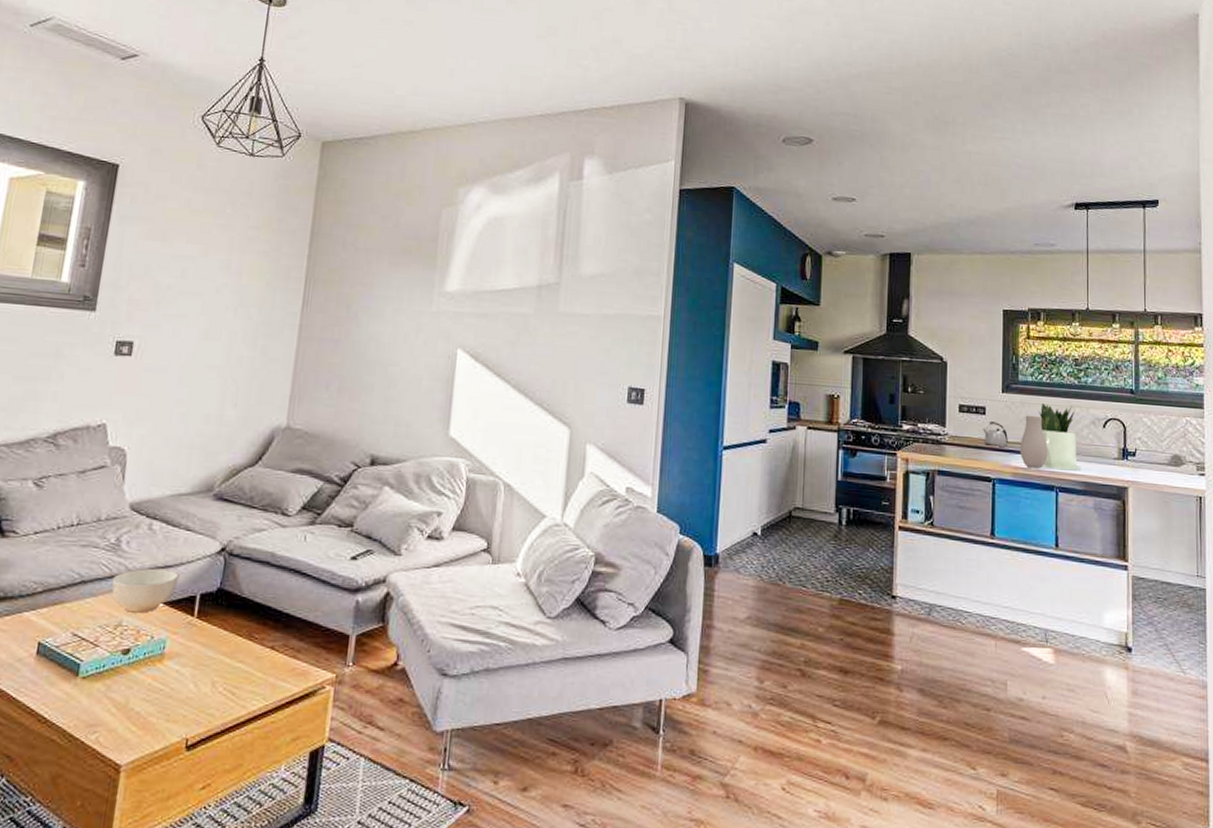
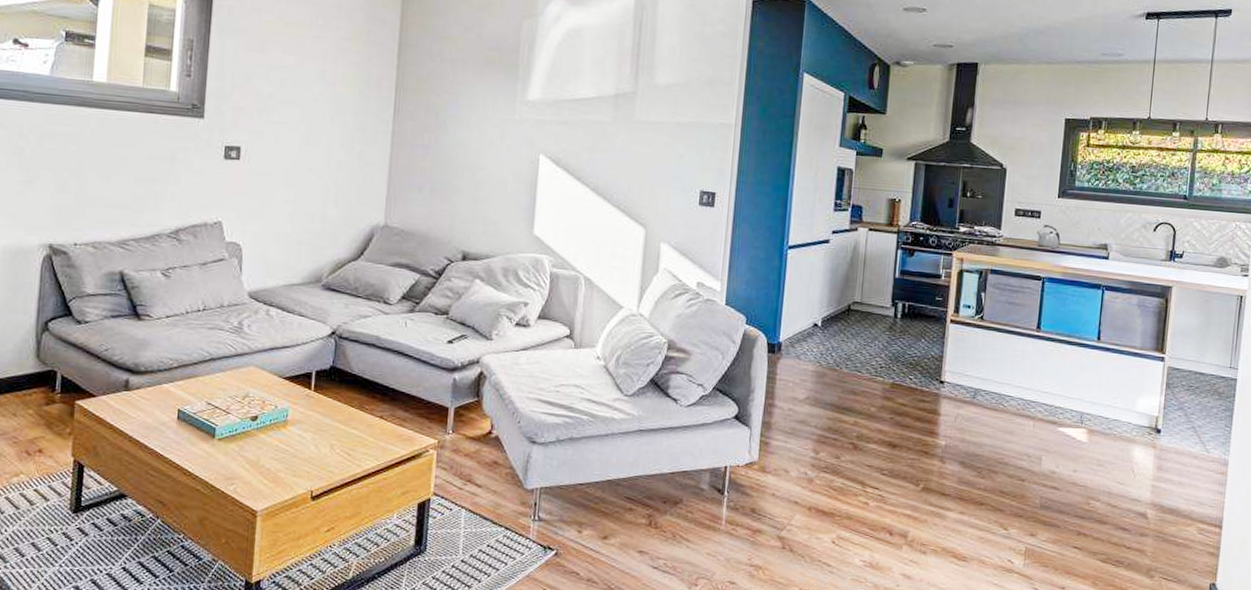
bowl: present [112,568,180,613] -> none [237,348,296,386]
vase: present [1019,415,1048,469] -> none [1070,219,1099,269]
planter: present [1038,403,1082,471] -> none [1090,208,1129,271]

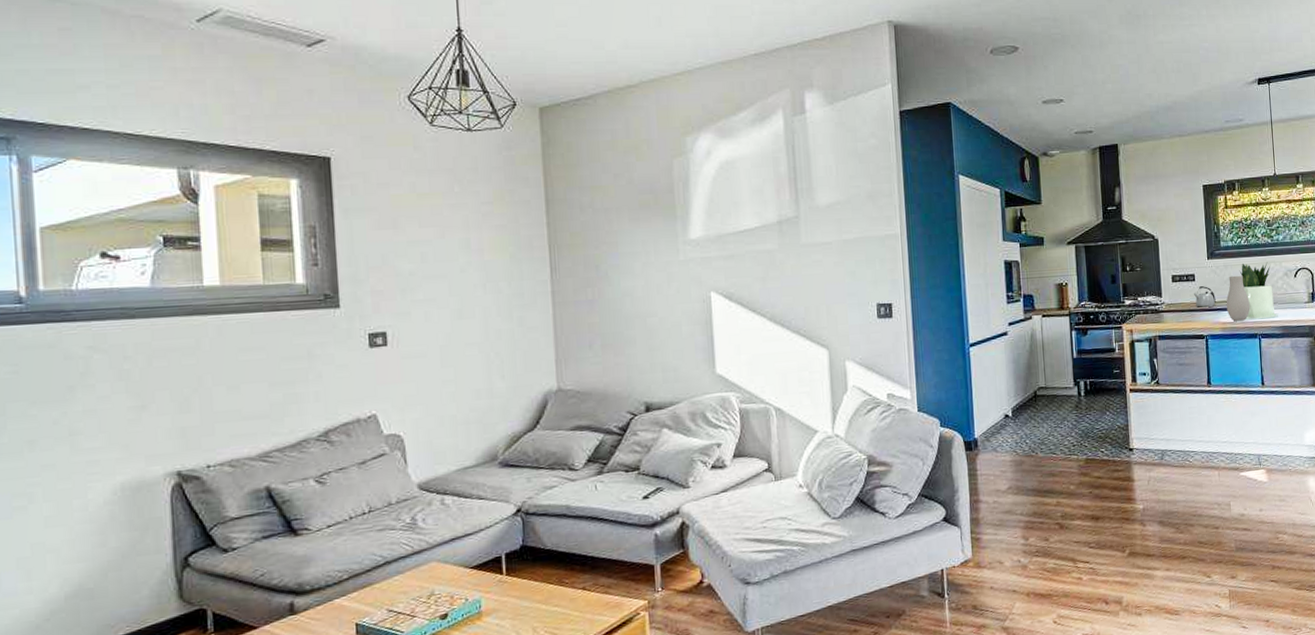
vase: none [1070,219,1099,269] -> present [1226,275,1250,322]
planter: none [1090,208,1129,271] -> present [1239,262,1279,320]

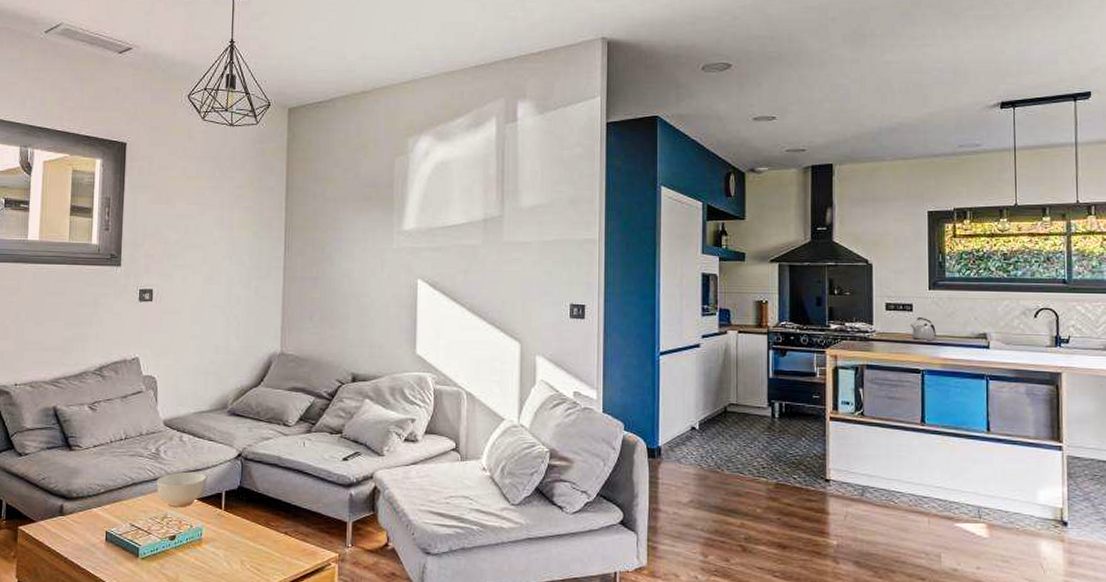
bowl: none [416,536,482,582] -> present [156,471,207,507]
vase: present [1226,275,1250,322] -> none [948,309,978,359]
planter: present [1239,262,1279,320] -> none [966,298,1013,360]

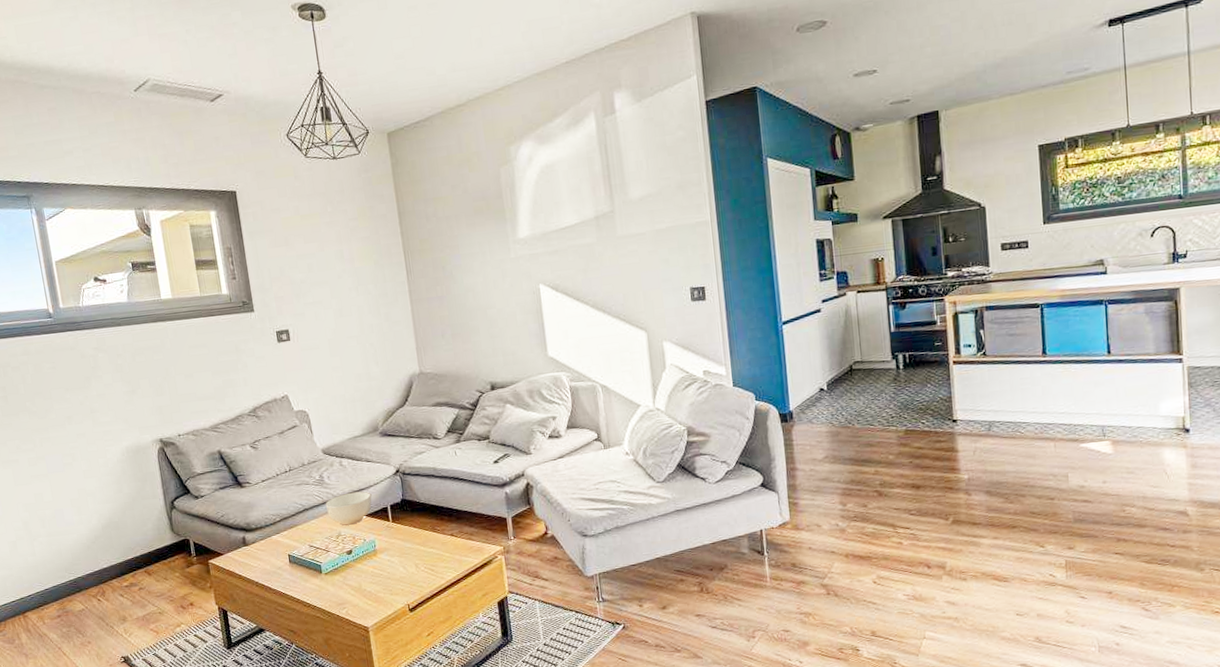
kettle: present [911,318,936,340] -> none [1027,252,1053,276]

